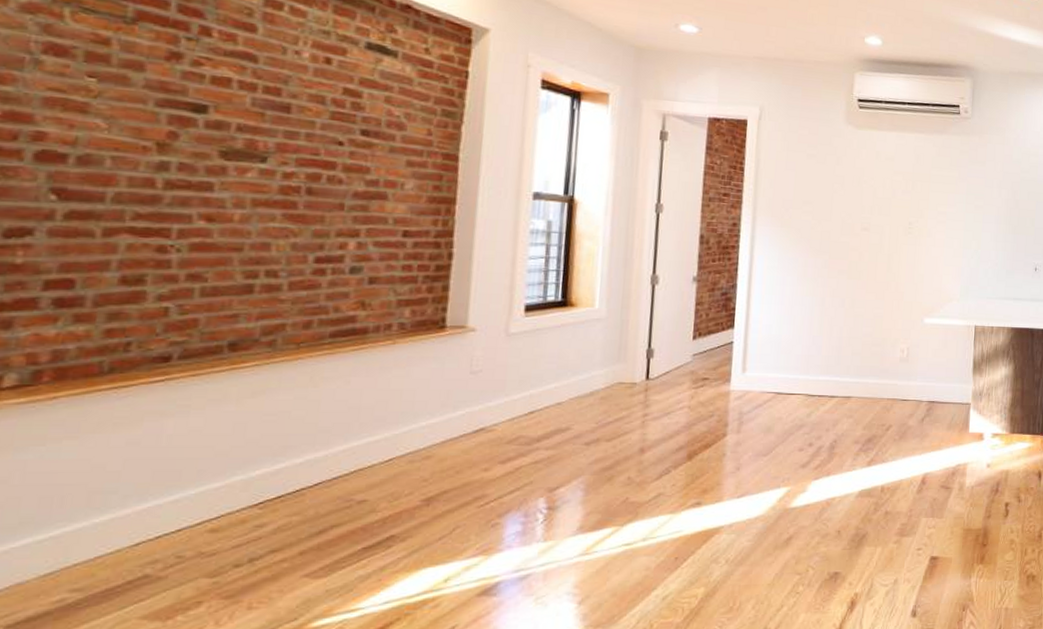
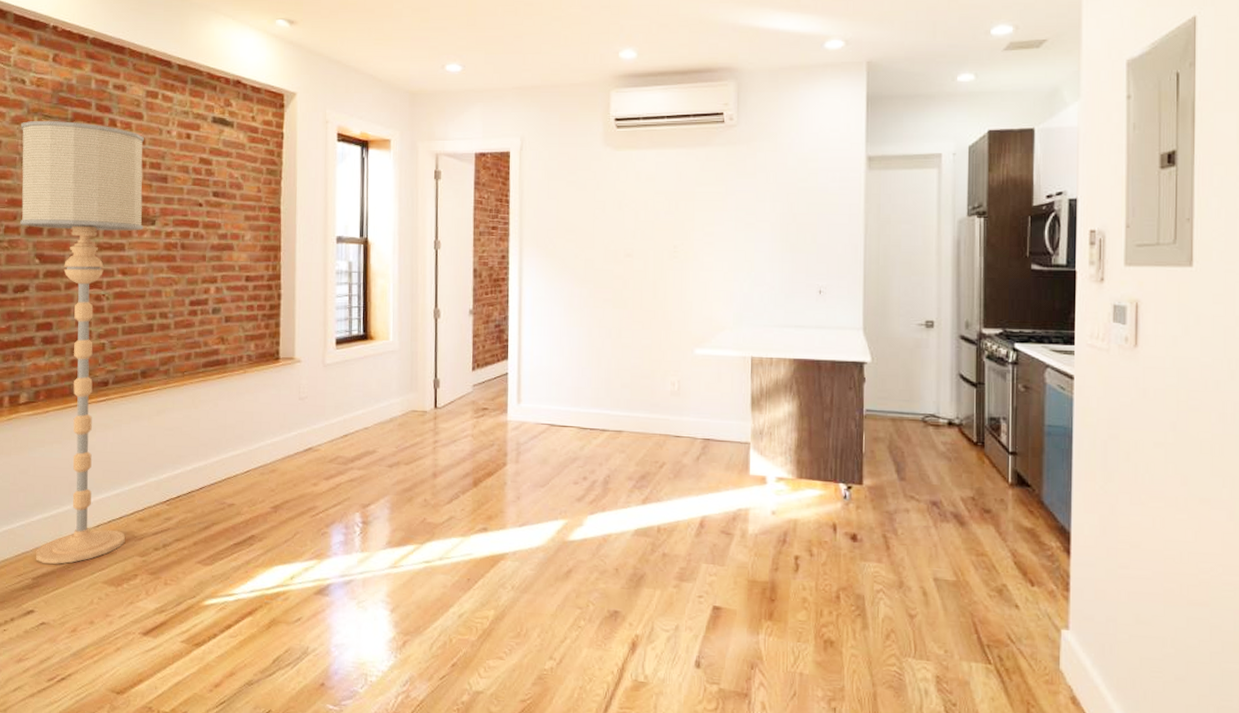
floor lamp: none [15,12,258,603] -> present [20,120,145,564]

